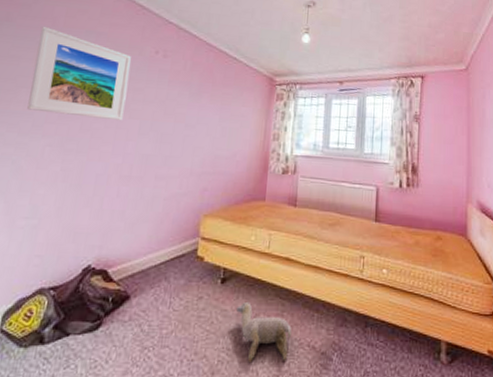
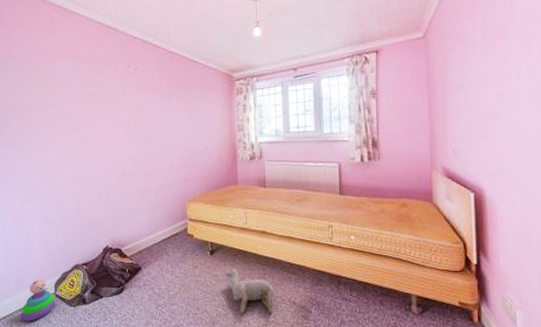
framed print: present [27,26,131,121] -> none [36,58,111,130]

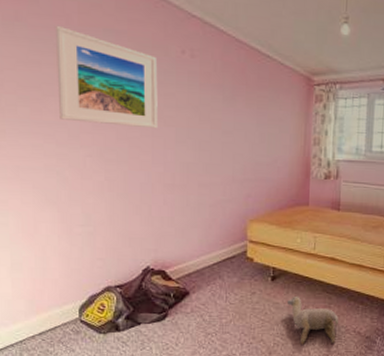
stacking toy: present [20,279,55,322] -> none [33,301,79,350]
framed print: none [36,58,111,130] -> present [56,25,158,129]

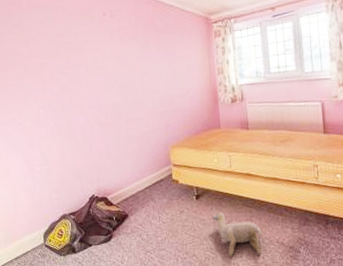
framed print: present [56,25,158,129] -> none [12,10,91,82]

